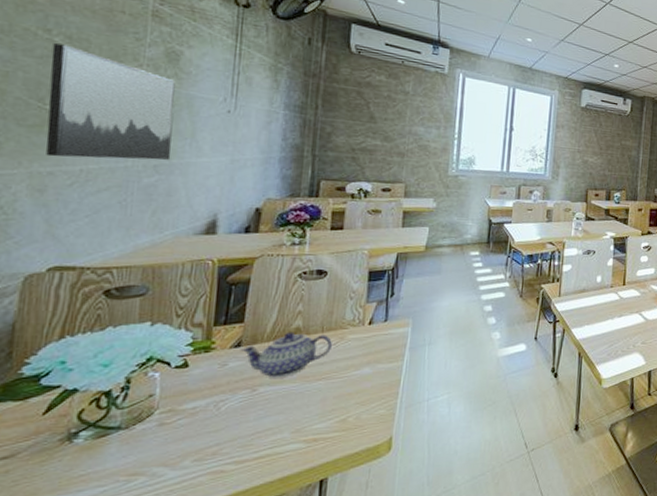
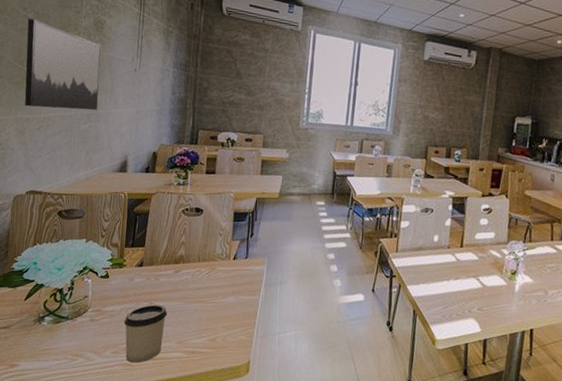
cup: none [212,391,278,468] -> present [124,304,168,363]
teapot: present [240,332,332,378] -> none [142,258,206,296]

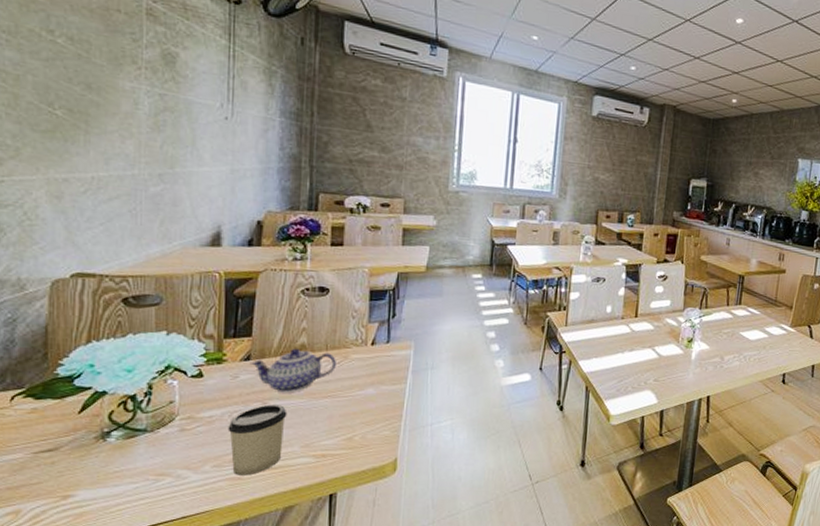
wall art: present [24,19,101,110] -> none [56,45,174,169]
teapot: none [142,258,206,296] -> present [249,348,336,393]

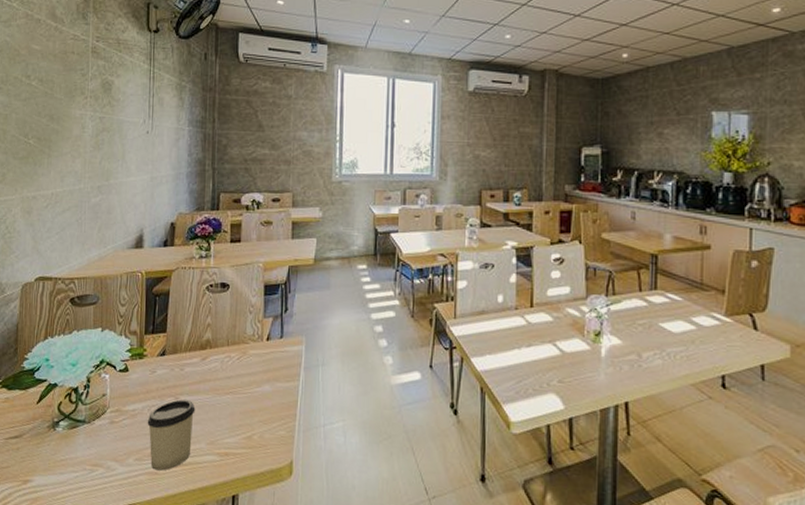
teapot: present [249,348,336,393] -> none [165,343,236,389]

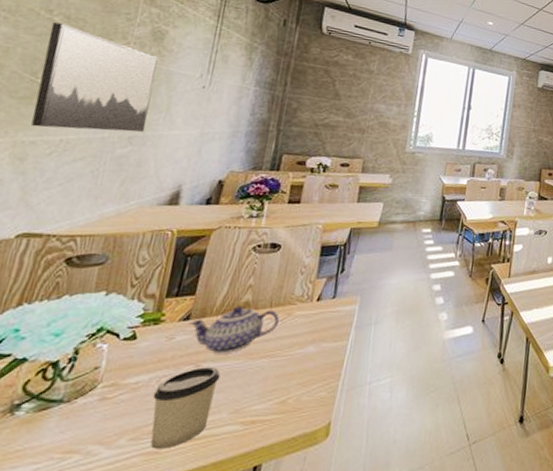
wall art: none [30,87,110,183] -> present [31,22,158,132]
teapot: none [165,343,236,389] -> present [188,306,279,354]

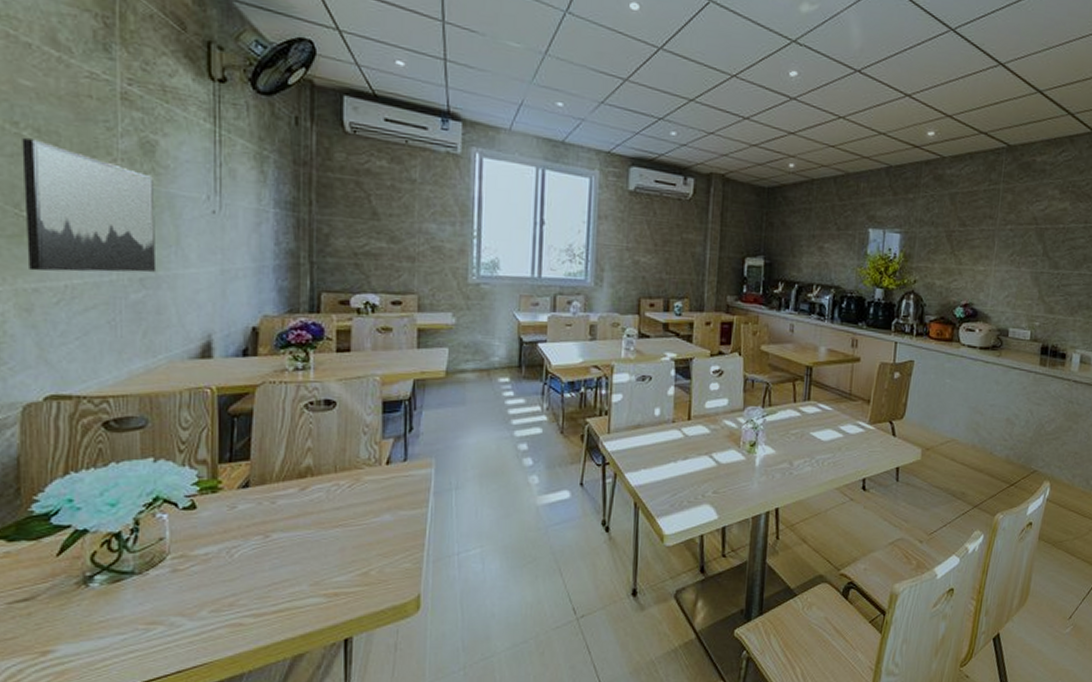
cup: present [150,367,221,449] -> none [226,537,293,621]
teapot: present [188,306,279,354] -> none [248,471,347,524]

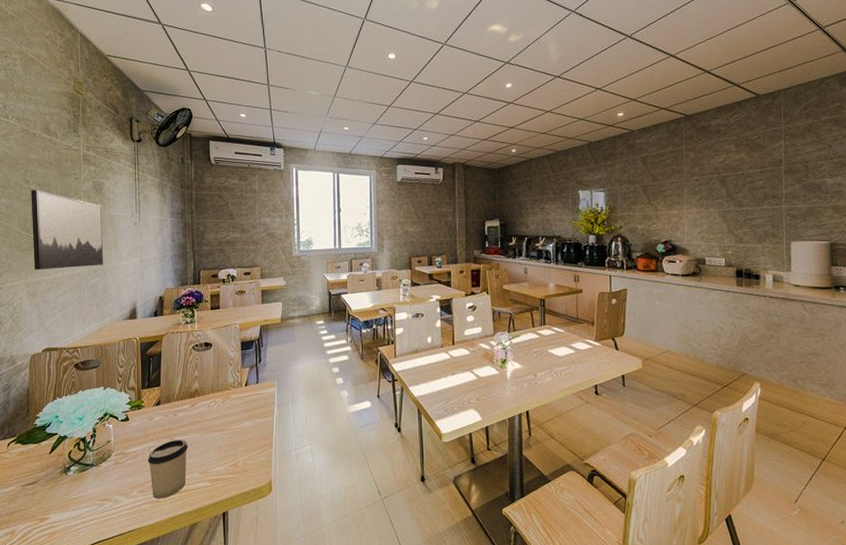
cup: none [226,537,293,621] -> present [147,440,188,499]

